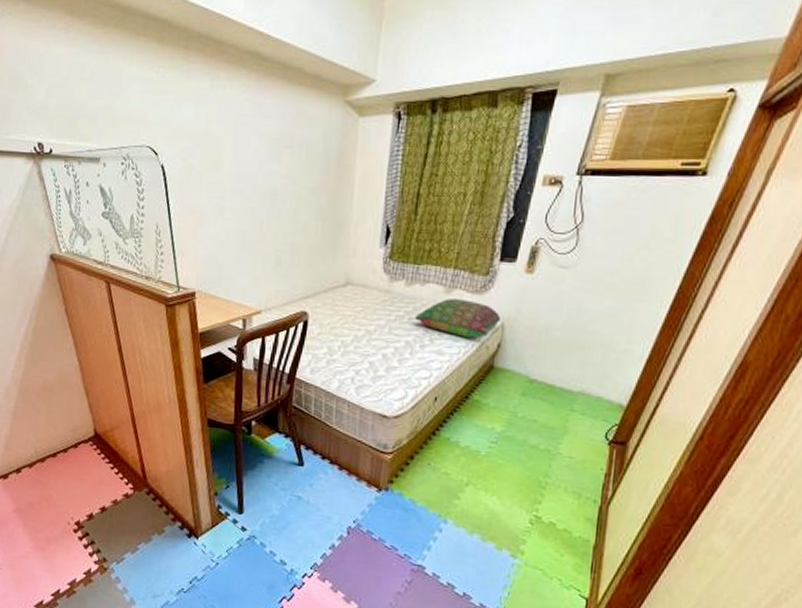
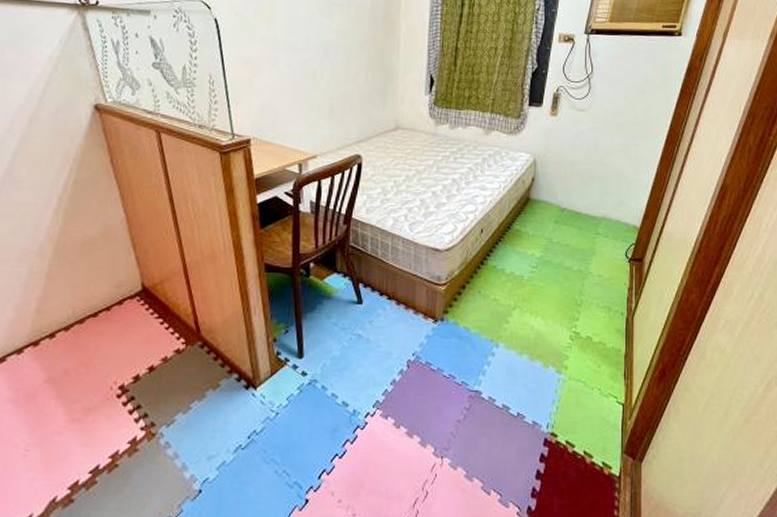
pillow: present [414,298,501,338] -> none [459,139,533,174]

